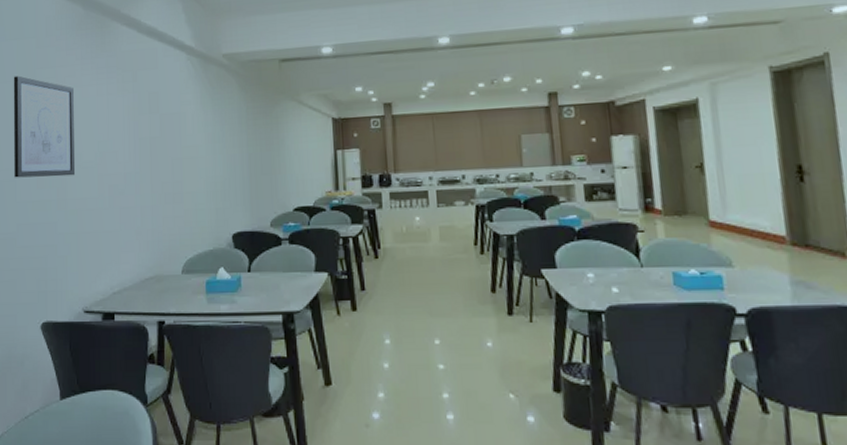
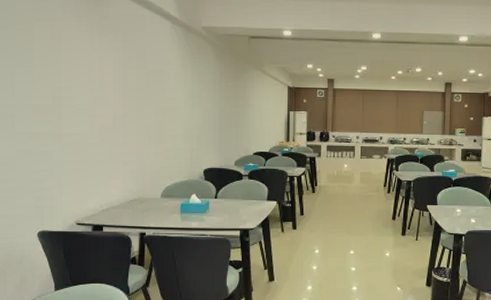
wall art: present [13,75,76,178] -> none [11,24,70,115]

